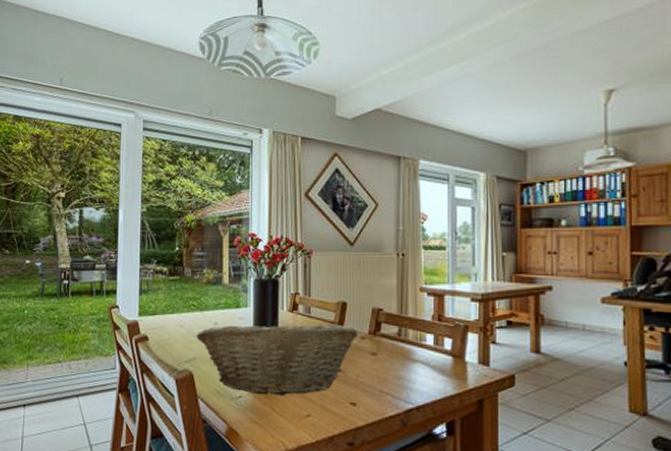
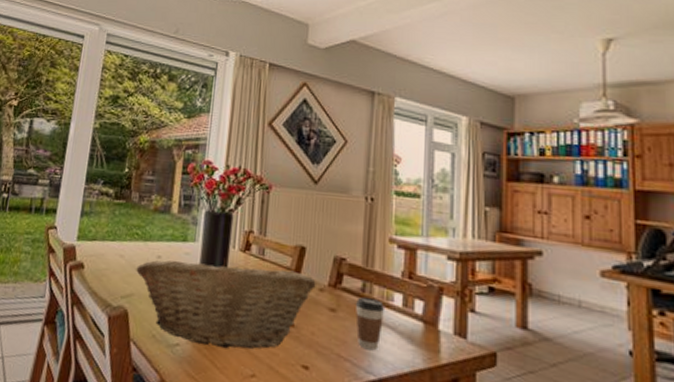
coffee cup: none [393,341,418,384] -> present [355,297,384,351]

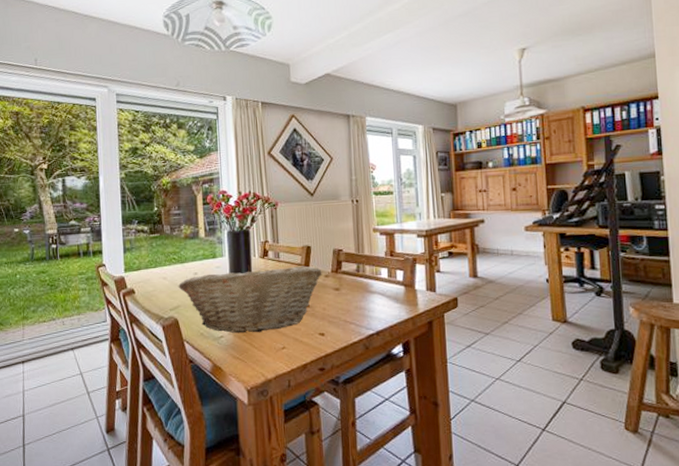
coffee cup: present [355,297,384,351] -> none [353,276,375,313]

